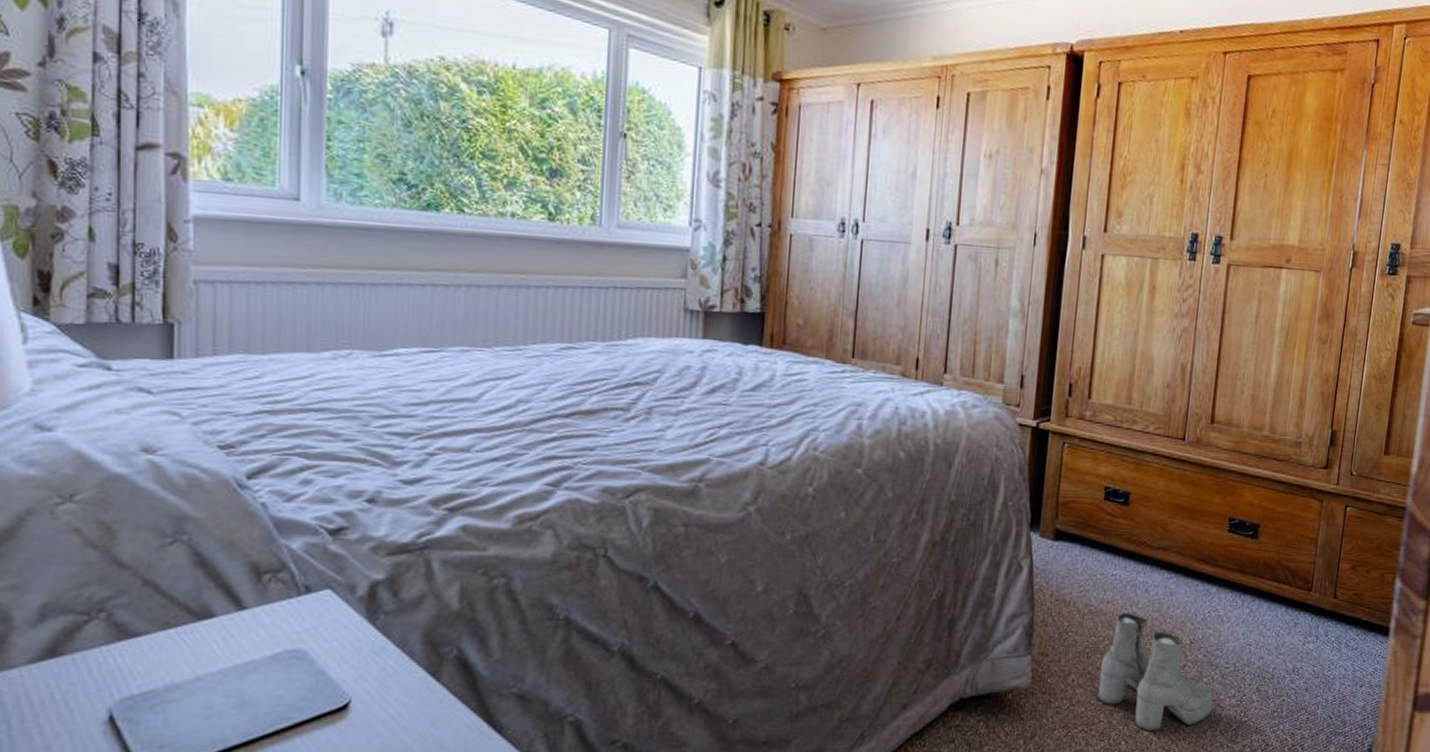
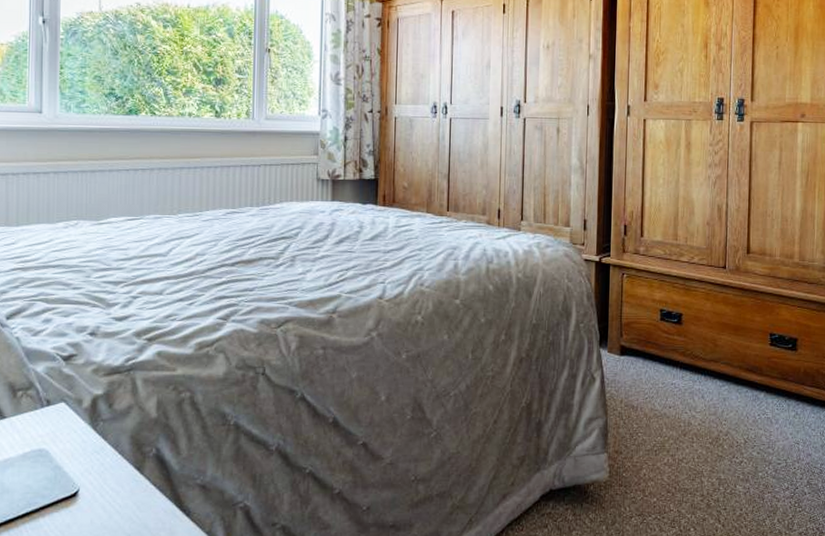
boots: present [1098,613,1213,732] -> none [667,416,769,520]

